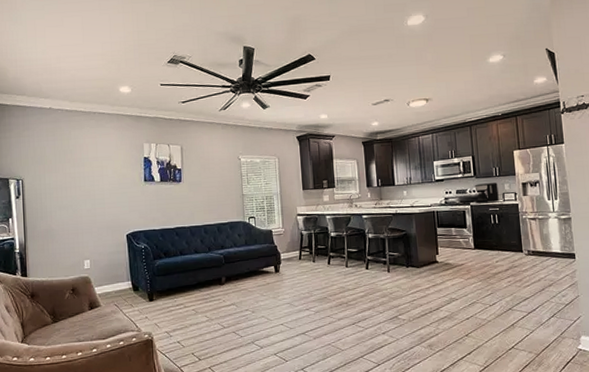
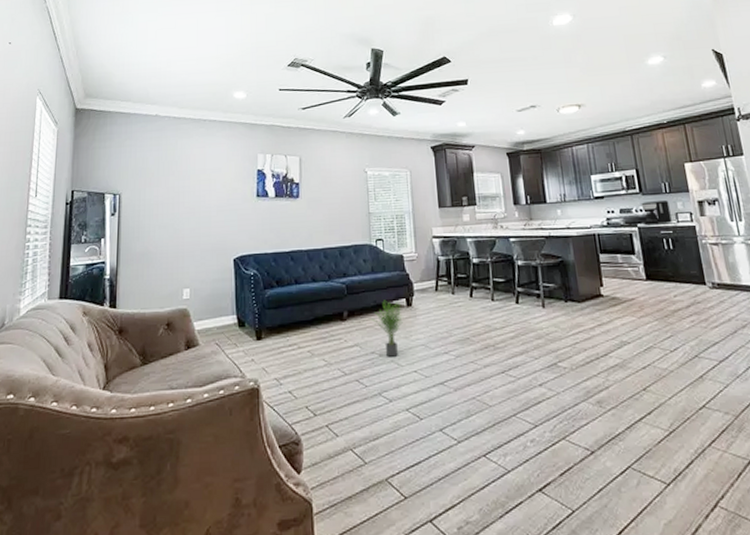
potted plant: none [243,267,273,313] -> present [369,300,404,357]

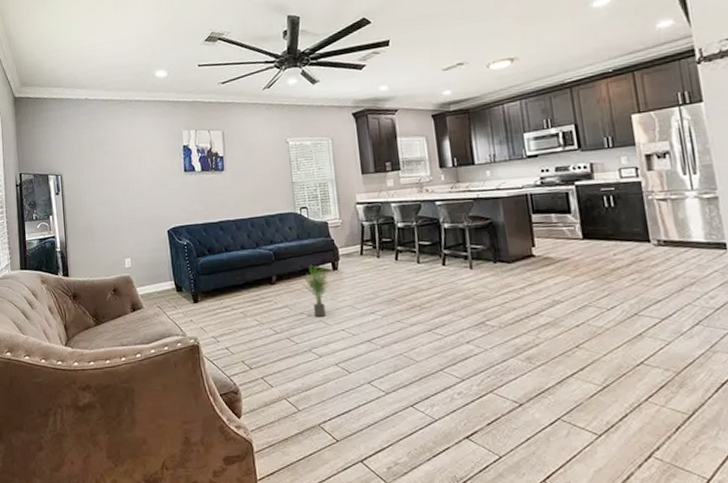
coffee maker: present [638,201,679,226] -> none [576,156,623,184]

